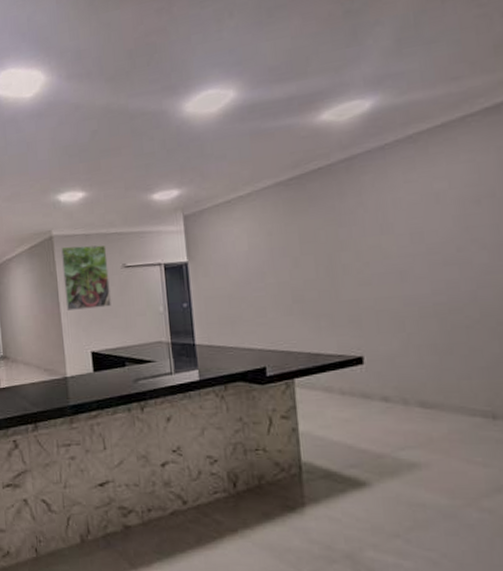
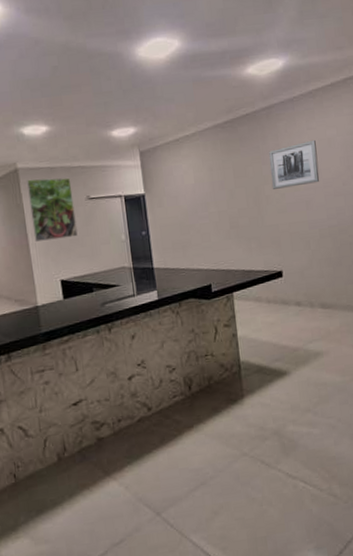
wall art: none [348,195,422,257] -> present [269,139,320,189]

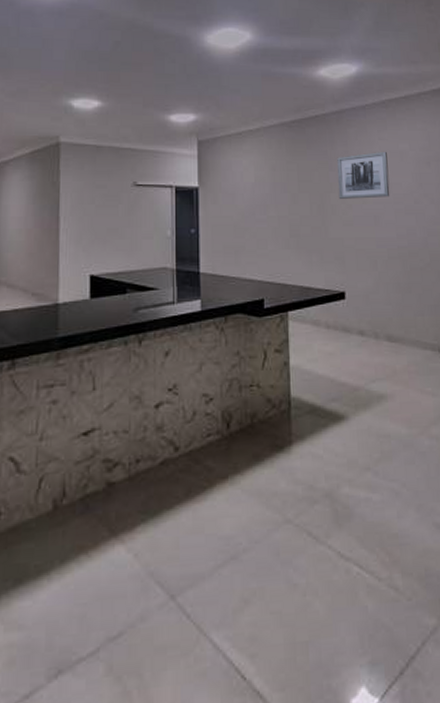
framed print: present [26,178,78,242] -> none [66,156,118,227]

